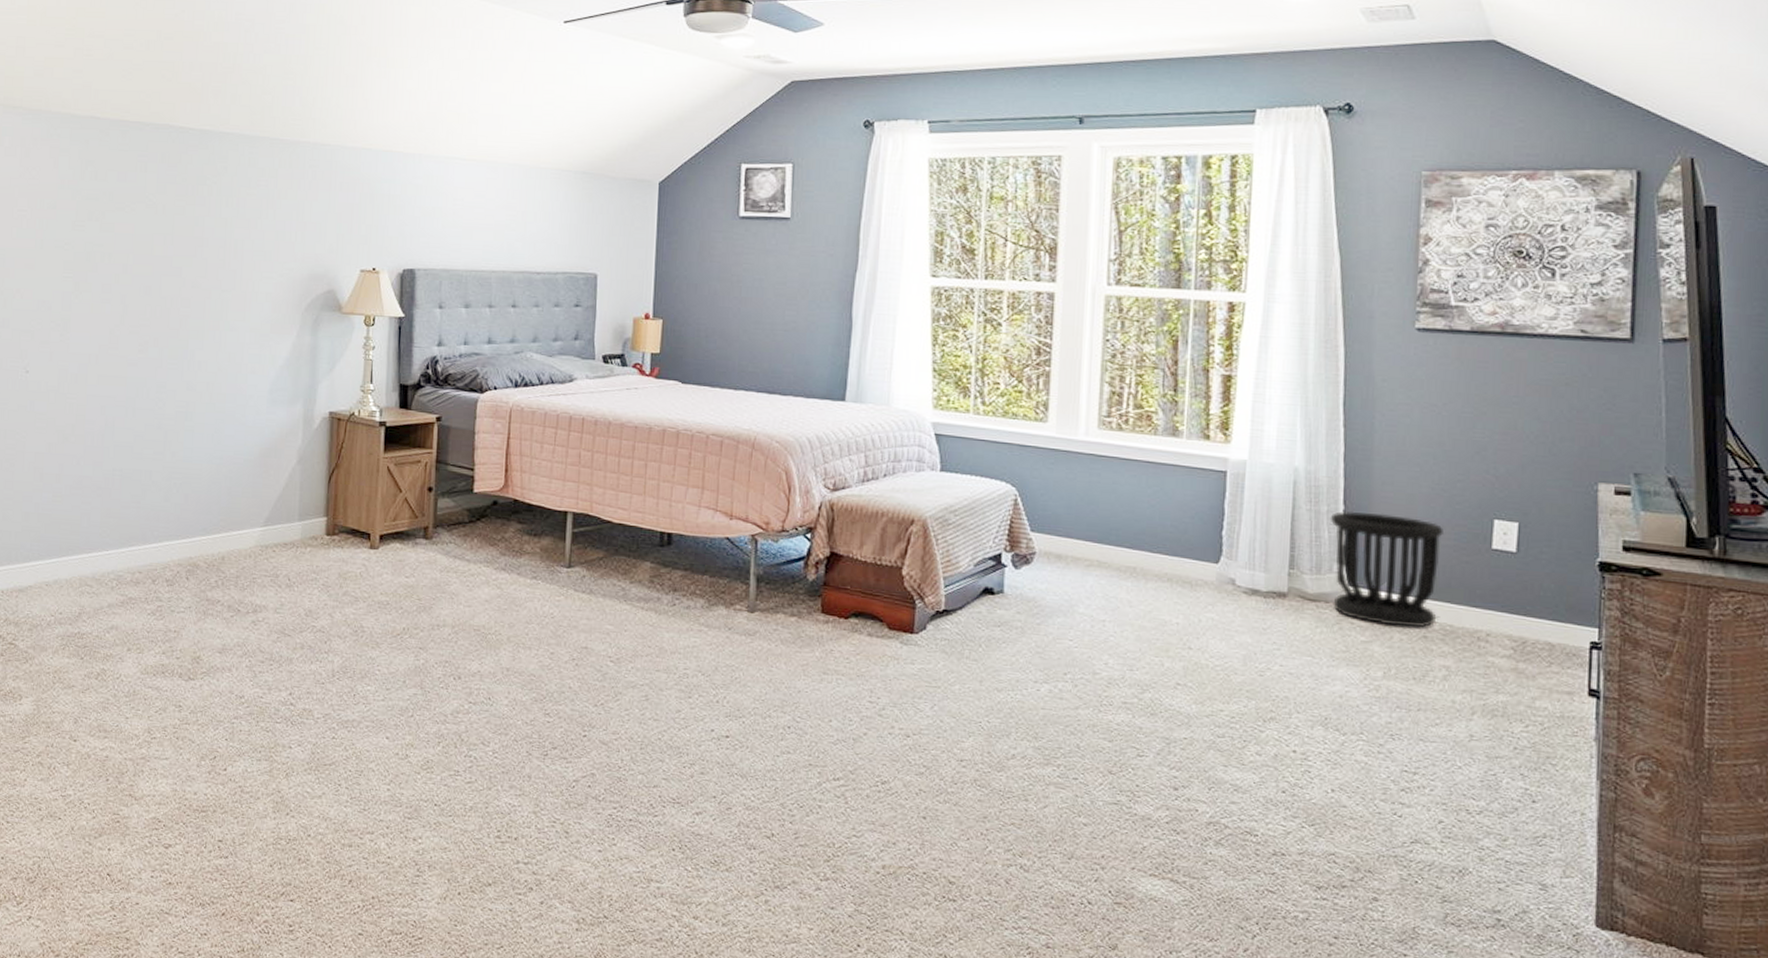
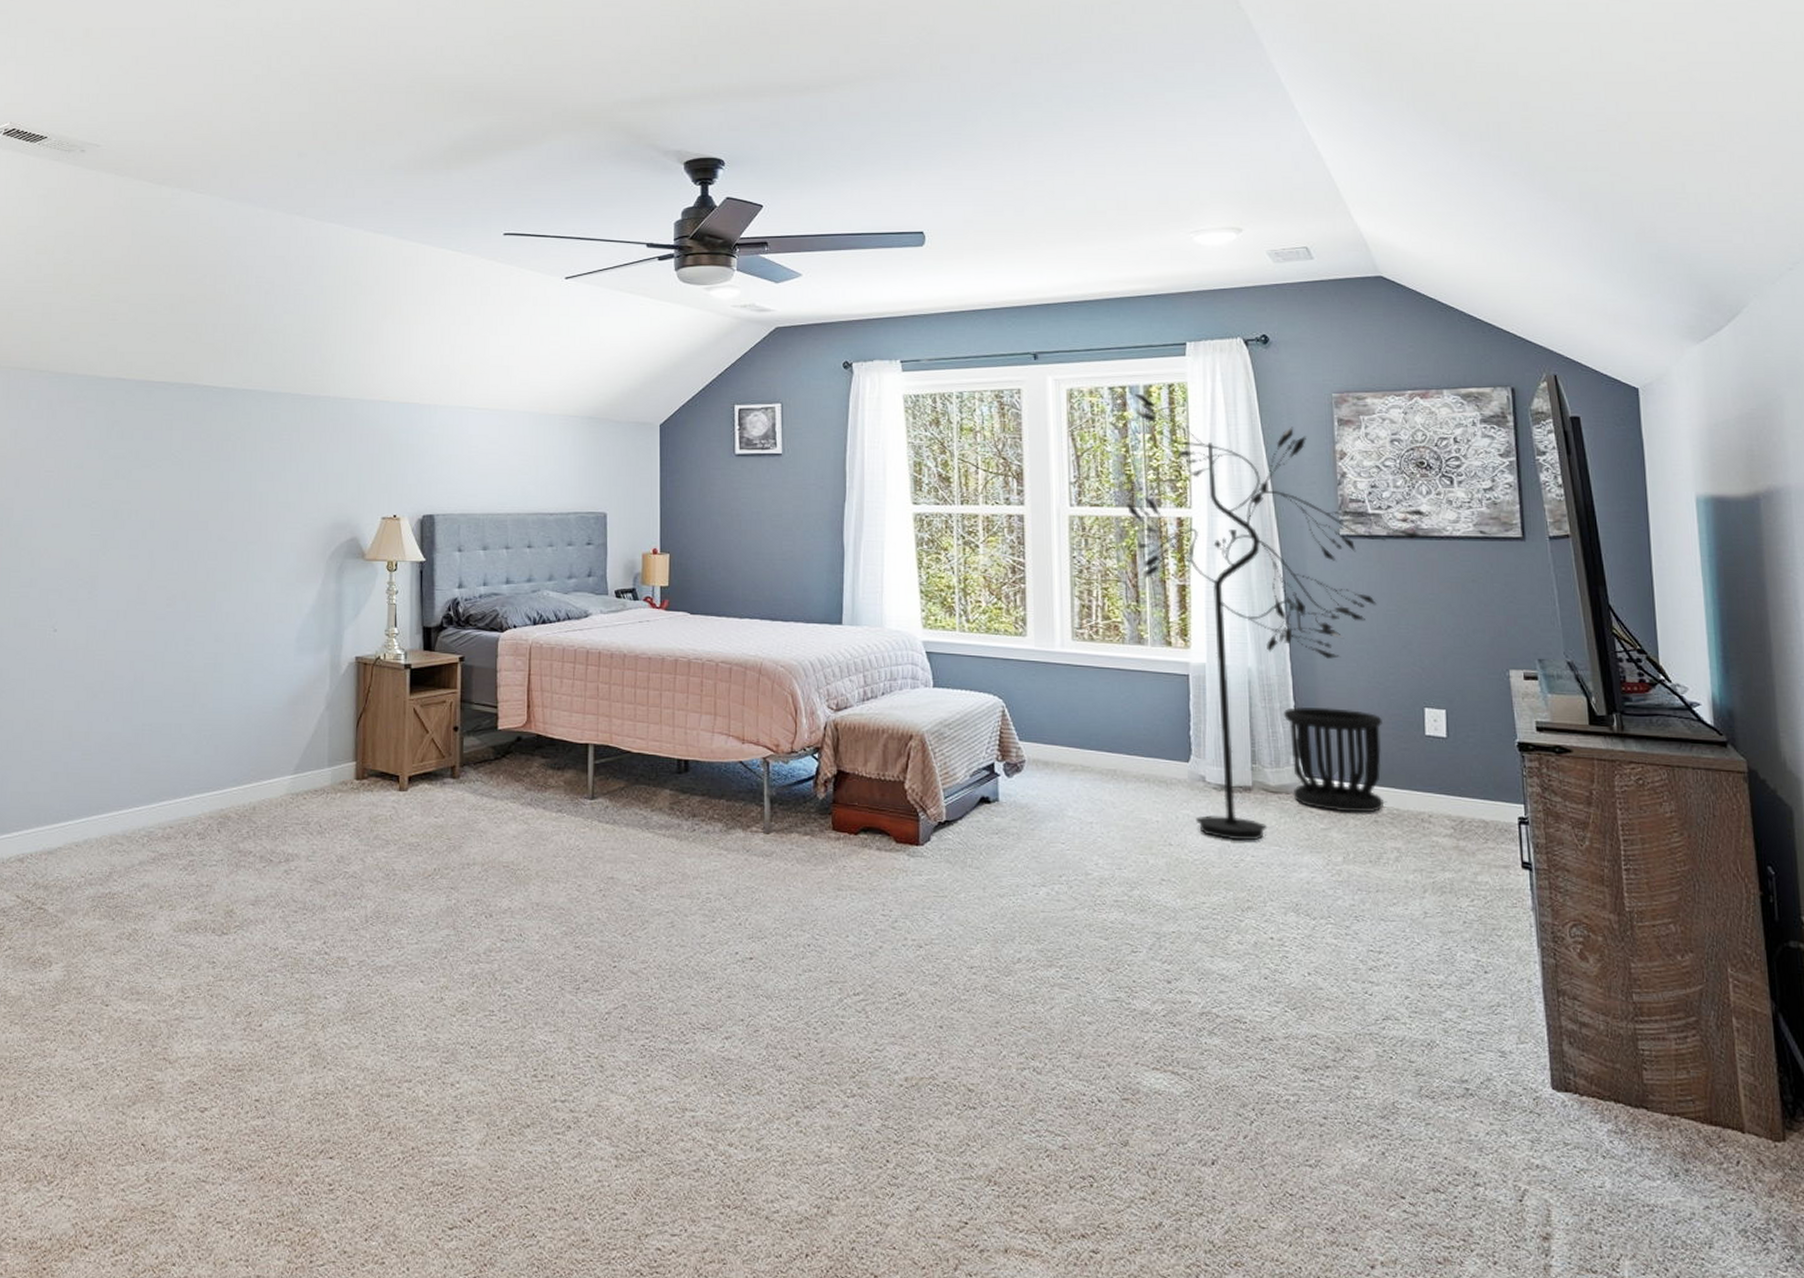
floor lamp: none [1171,164,1524,649] -> present [1126,393,1430,841]

